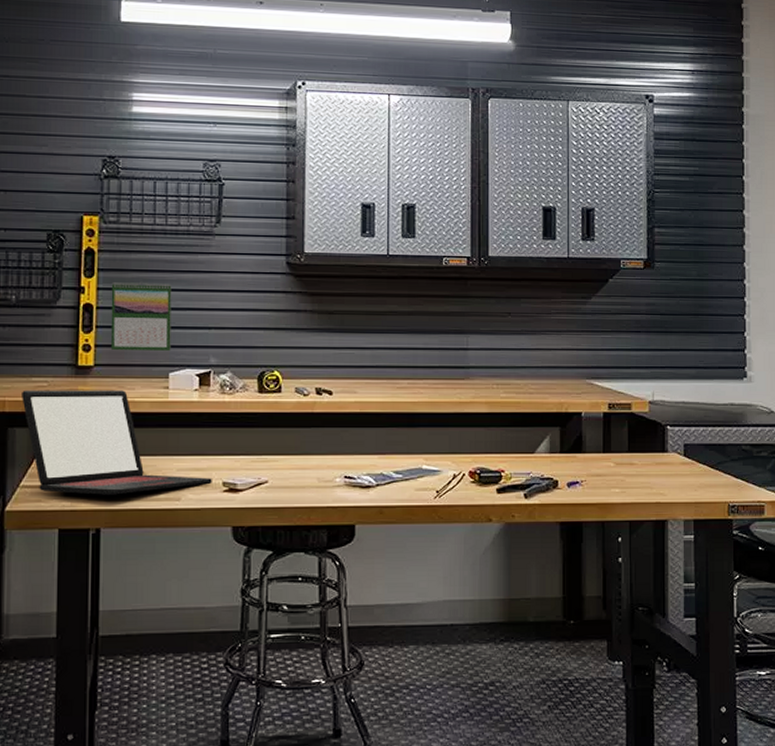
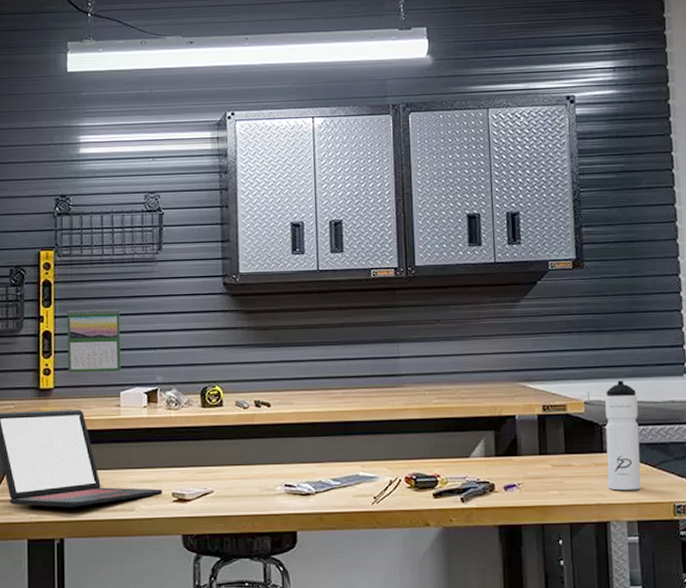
water bottle: none [668,382,699,490] -> present [605,381,641,491]

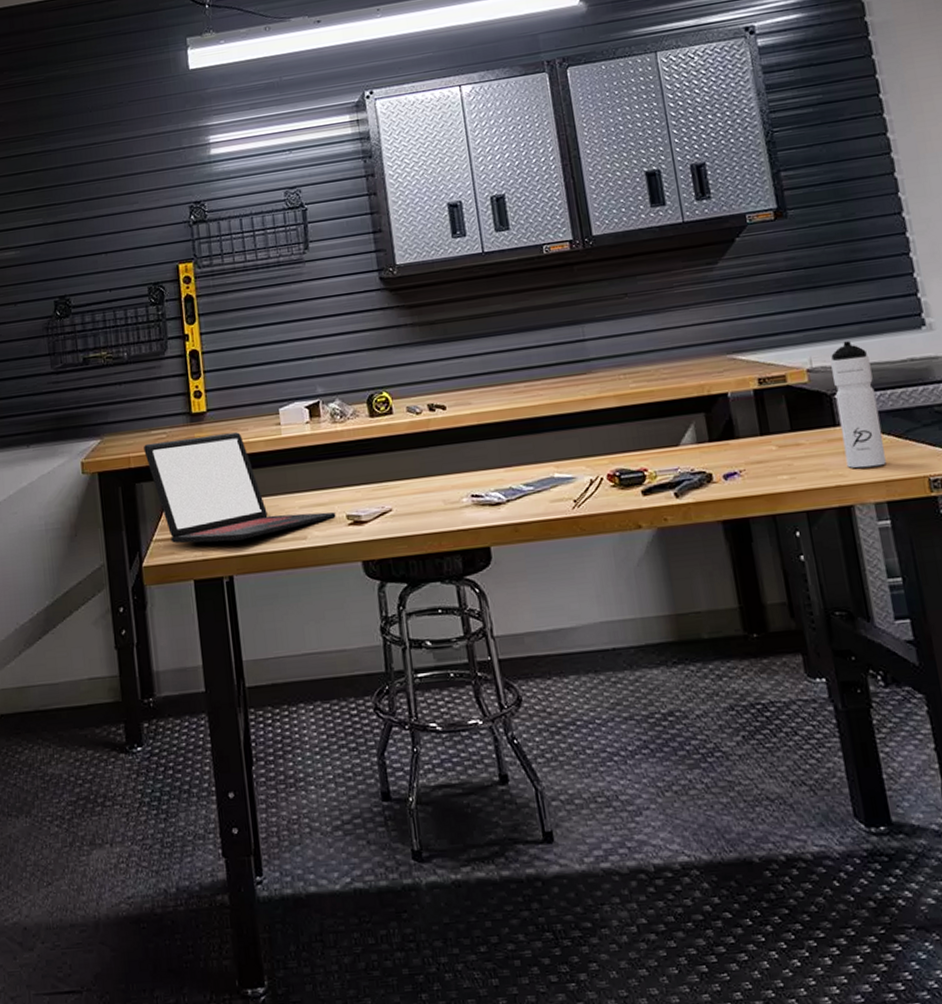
calendar: present [67,308,121,374] -> none [213,318,277,394]

